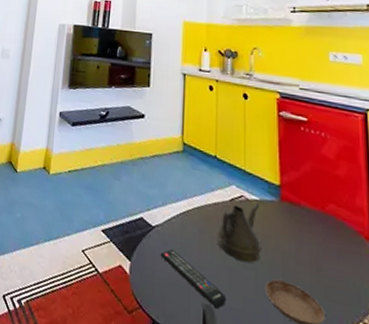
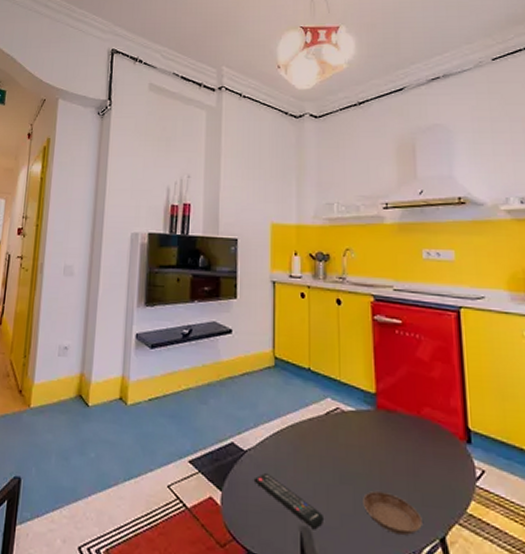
teapot: present [217,202,262,263] -> none [313,414,359,478]

